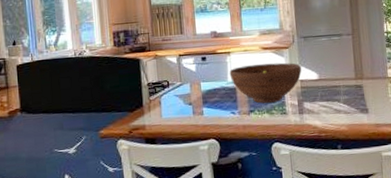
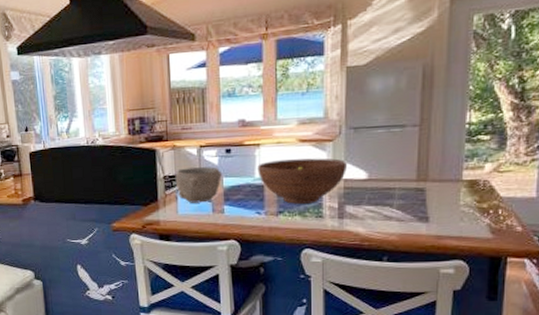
bowl: none [158,73,200,107] -> present [175,167,222,203]

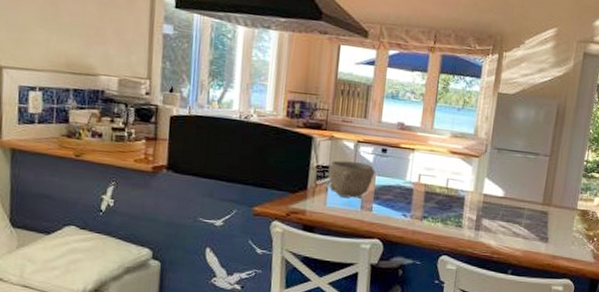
fruit bowl: present [257,158,348,204] -> none [409,166,489,213]

